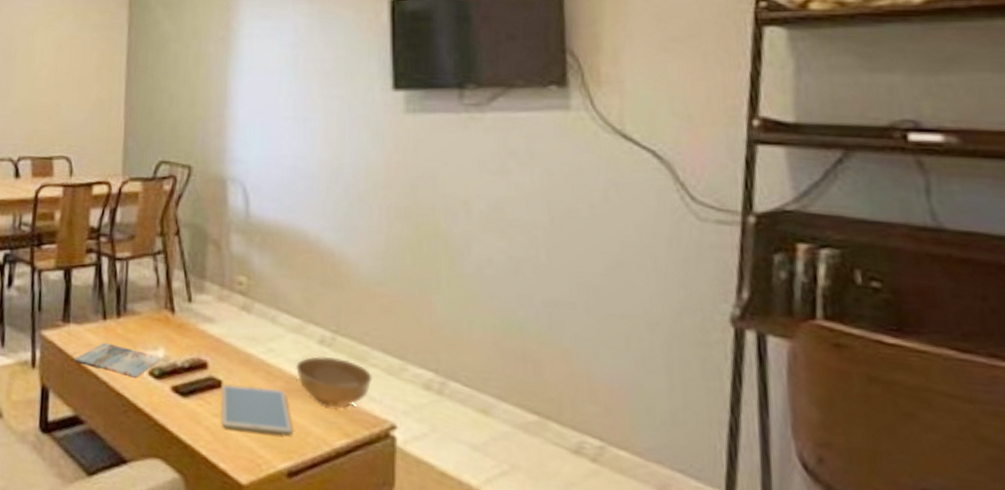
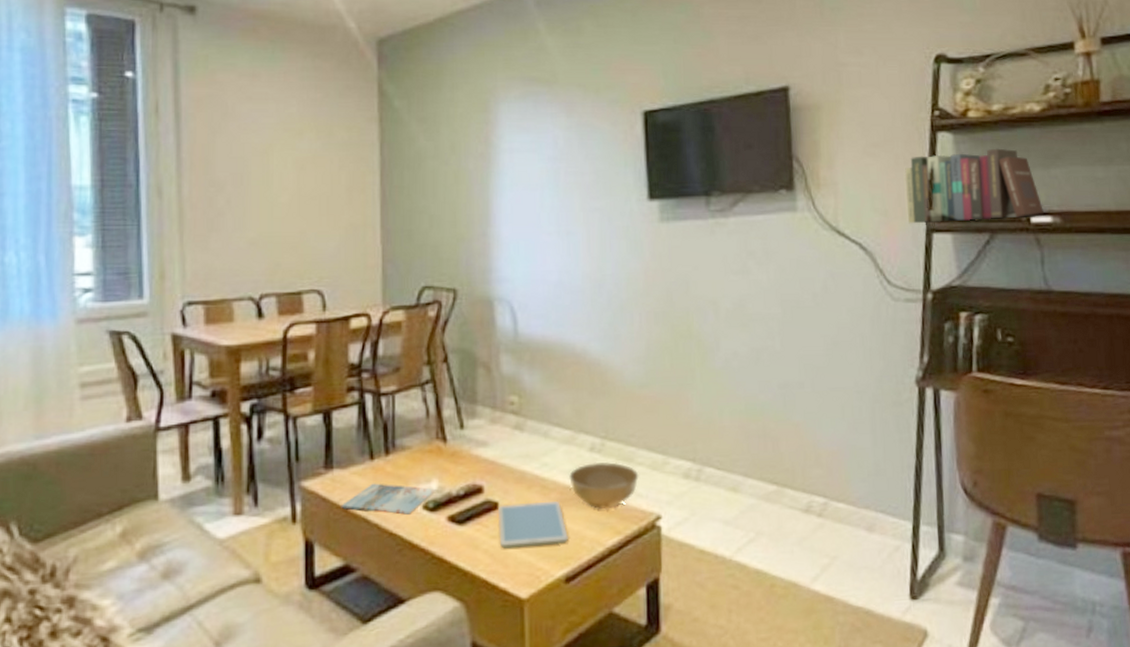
books: none [716,47,931,134] -> present [904,148,1045,224]

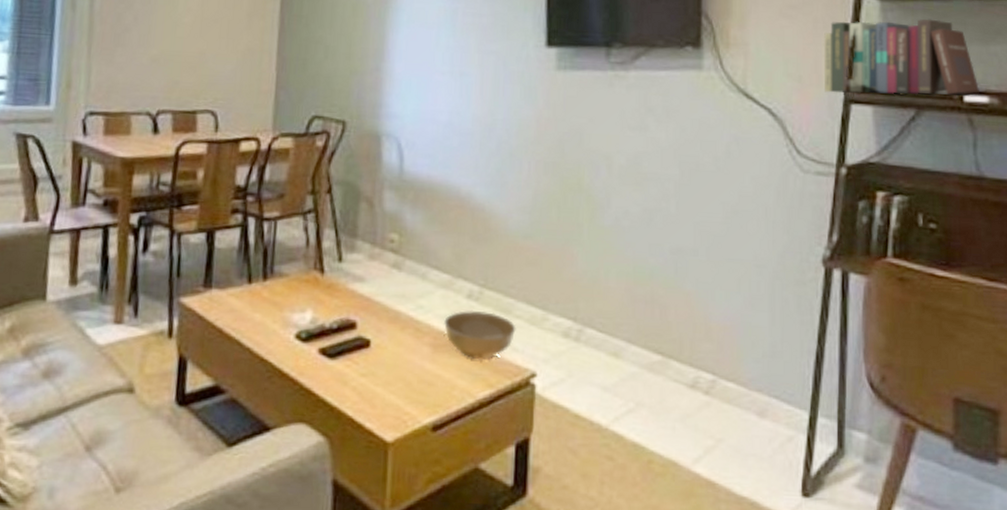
magazine: present [341,483,437,515] -> none [216,307,311,342]
tablet: present [497,501,568,549] -> none [368,343,439,391]

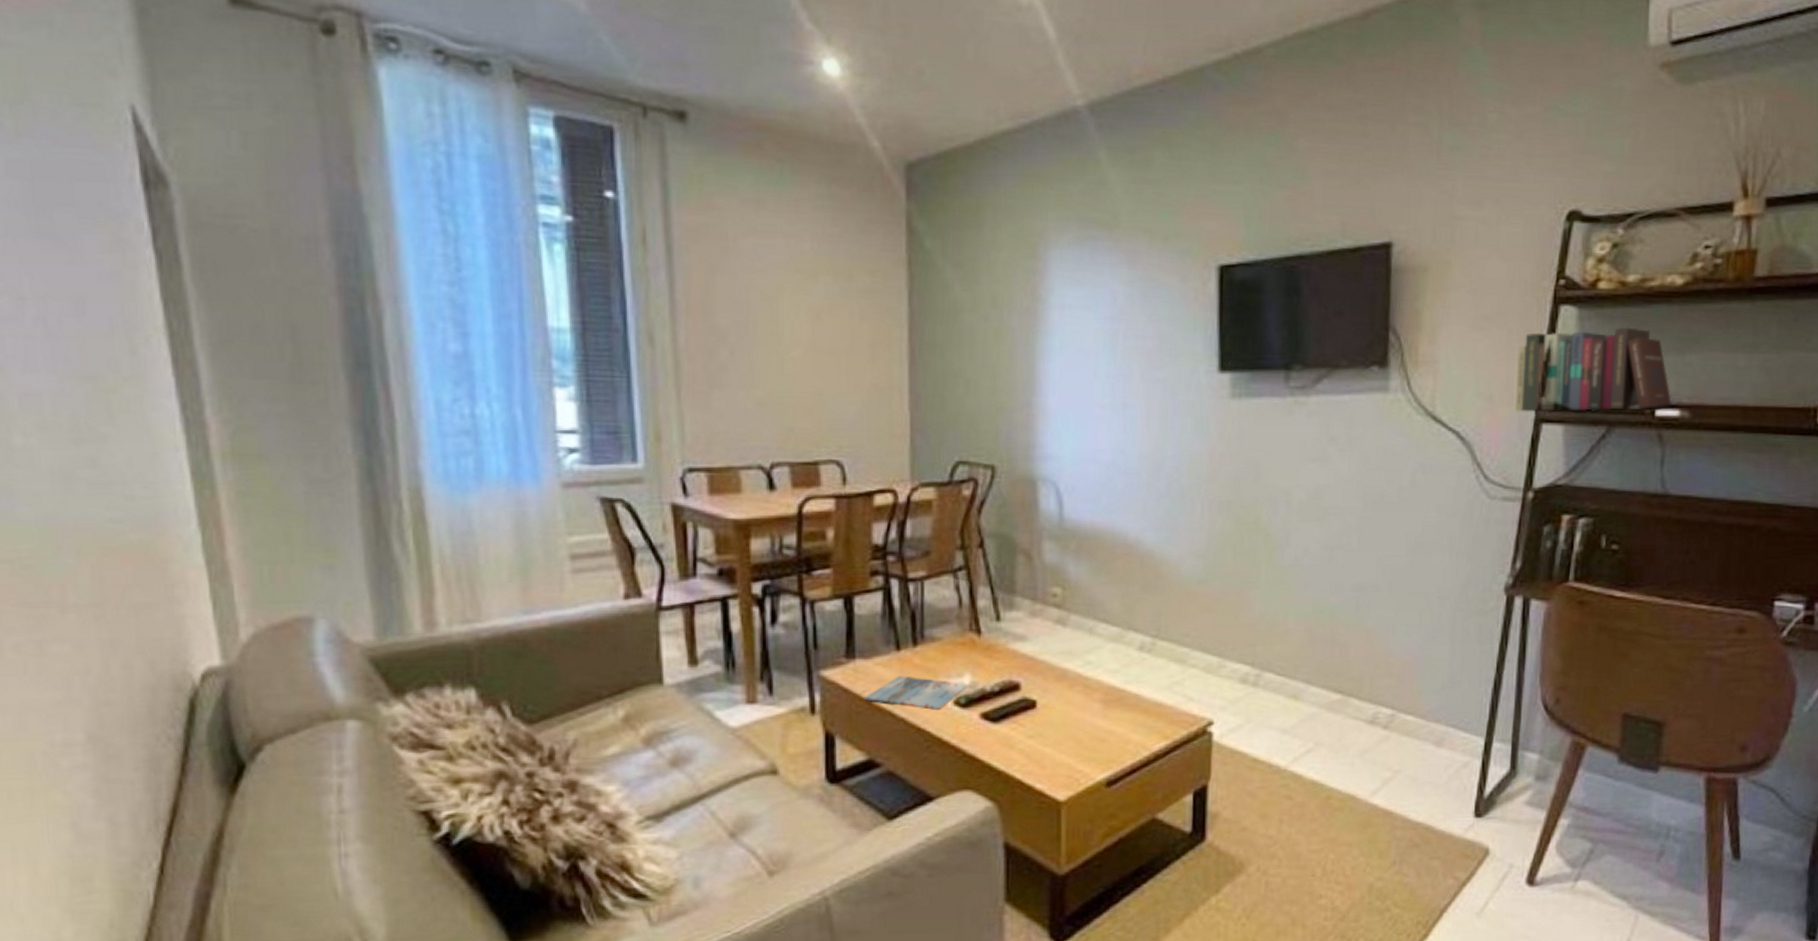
magazine: none [216,307,311,342] -> present [864,675,970,710]
bowl: present [444,310,516,360] -> none [1115,662,1192,713]

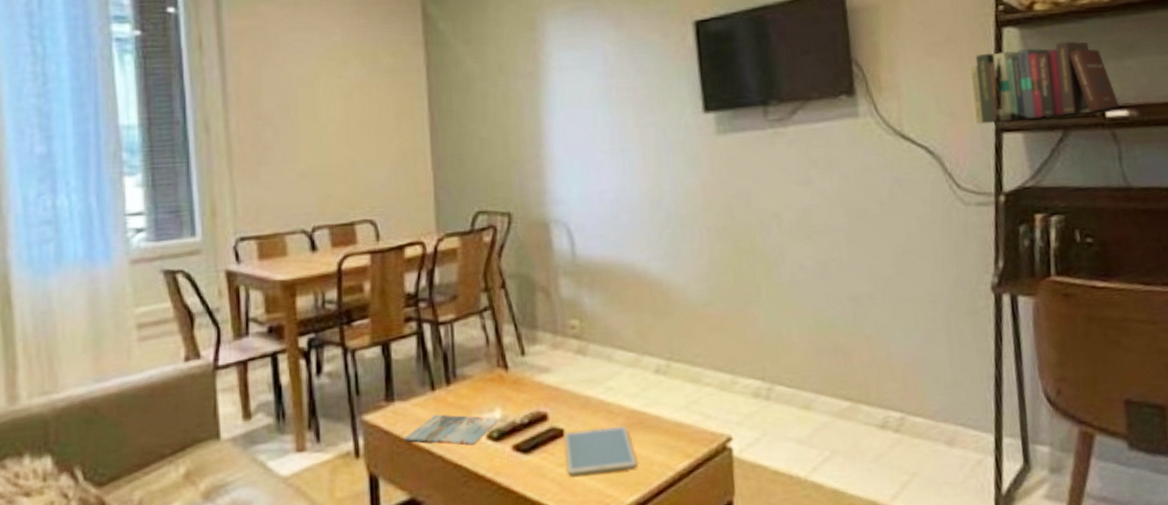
tablet: none [1035,702,1111,749] -> present [563,426,637,477]

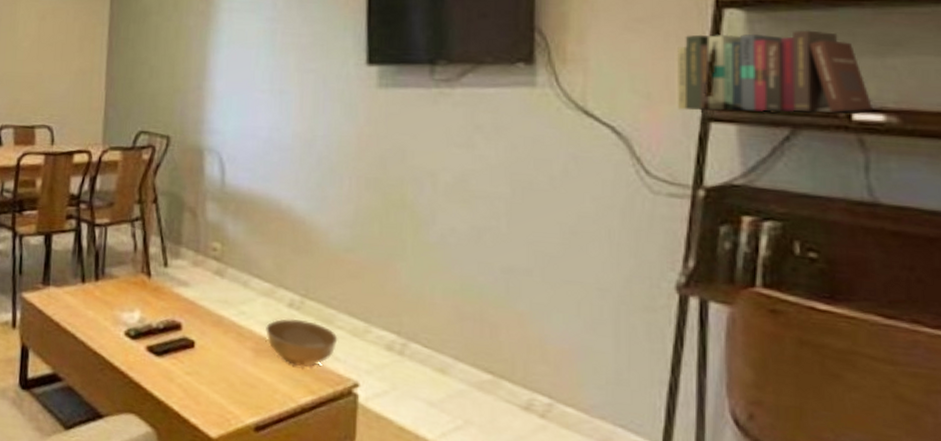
magazine: present [404,414,501,446] -> none [54,304,139,338]
tablet: present [563,426,637,477] -> none [193,344,261,393]
bowl: none [635,383,707,433] -> present [266,318,338,367]

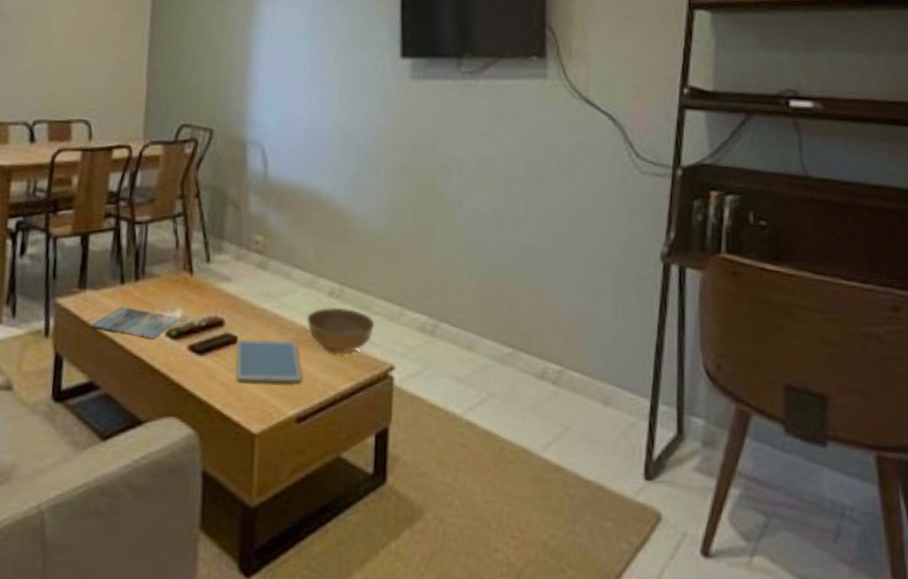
magazine: none [54,304,139,338] -> present [90,306,181,340]
tablet: none [193,344,261,393] -> present [235,339,302,385]
books: present [676,30,874,114] -> none [659,29,805,101]

